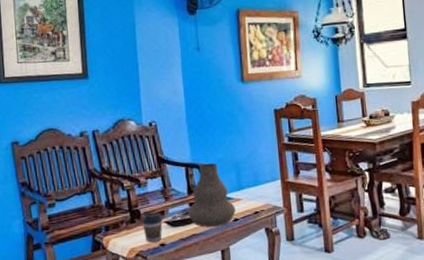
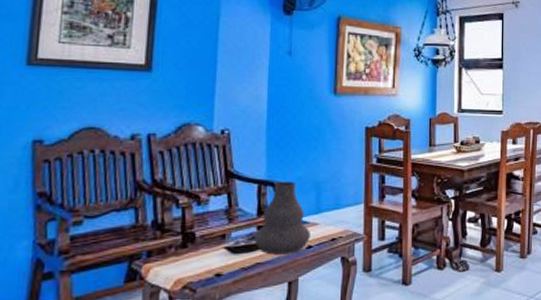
coffee cup: present [142,211,163,243] -> none [196,235,222,273]

